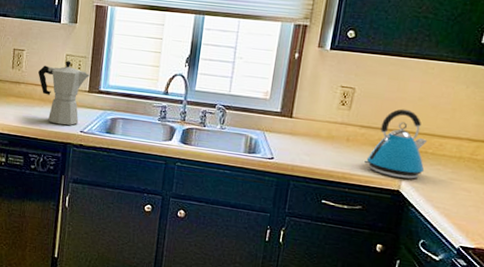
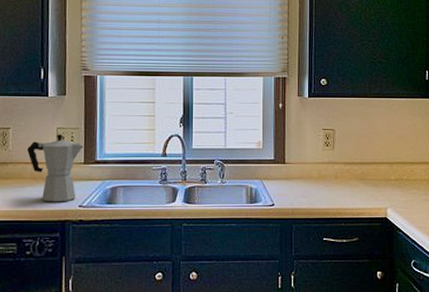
kettle: present [364,109,428,179] -> none [353,143,404,205]

